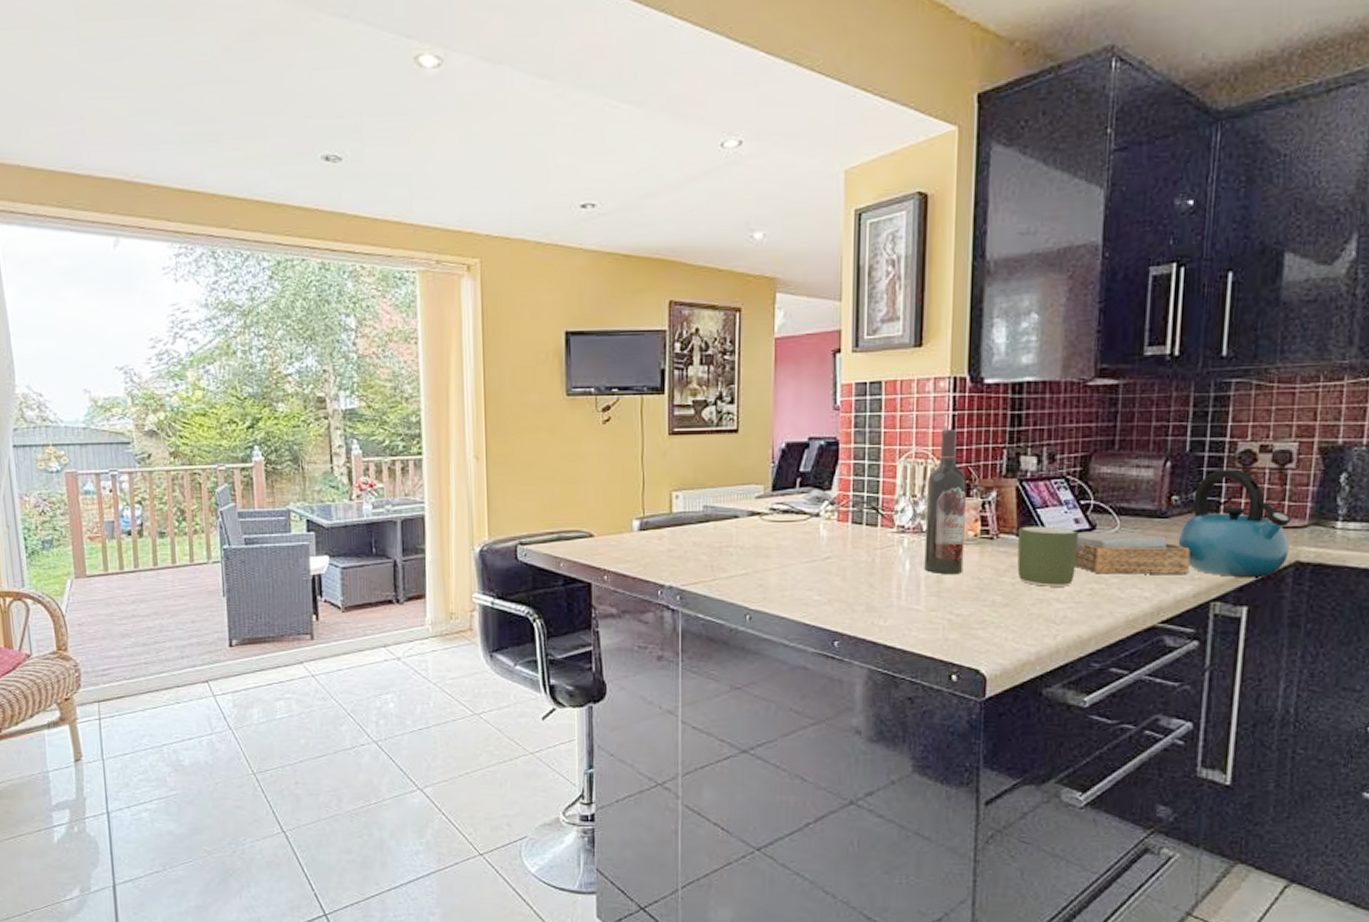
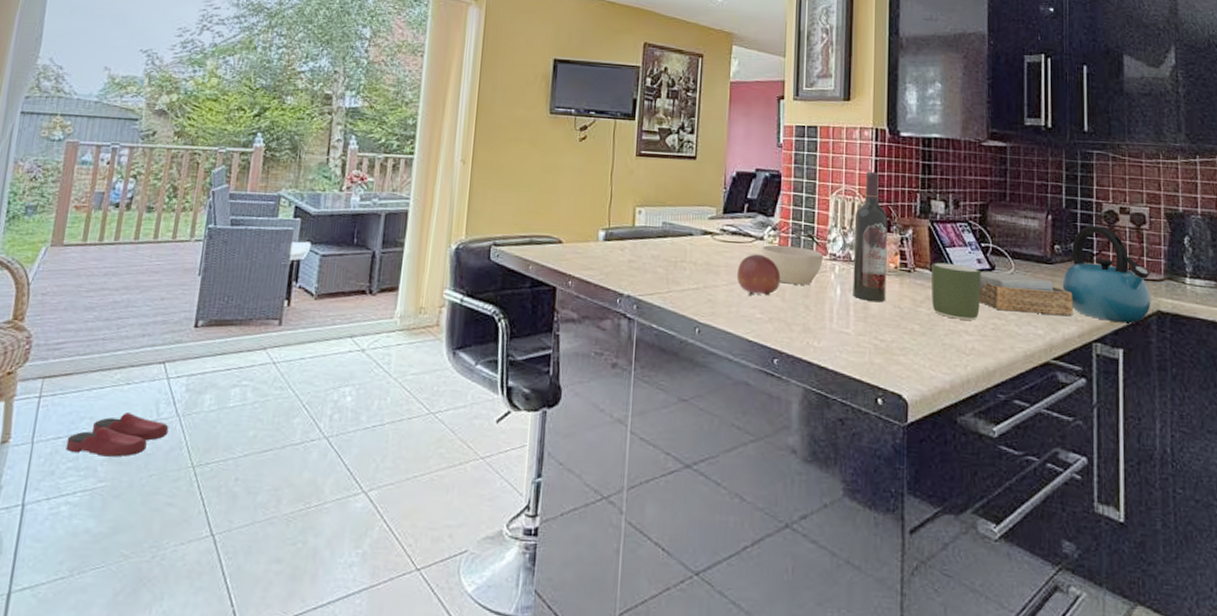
slippers: none [133,729,225,769] -> present [66,413,169,457]
fruit: none [790,532,840,578] -> present [736,254,781,297]
bowl: none [818,520,889,562] -> present [761,245,823,285]

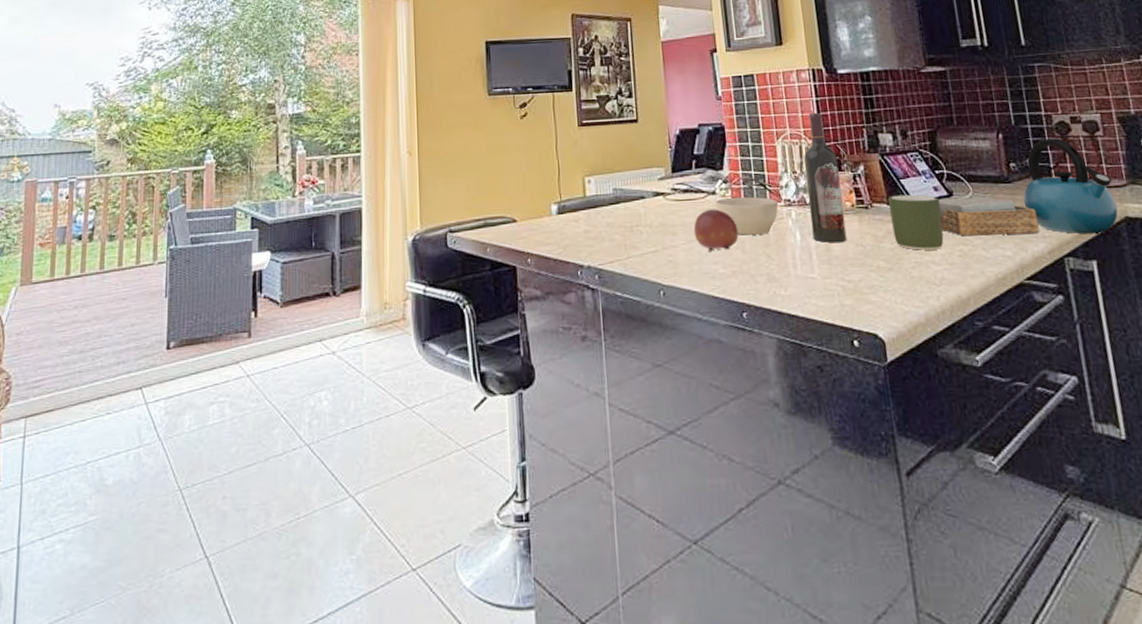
slippers: present [66,413,169,457] -> none [54,442,152,489]

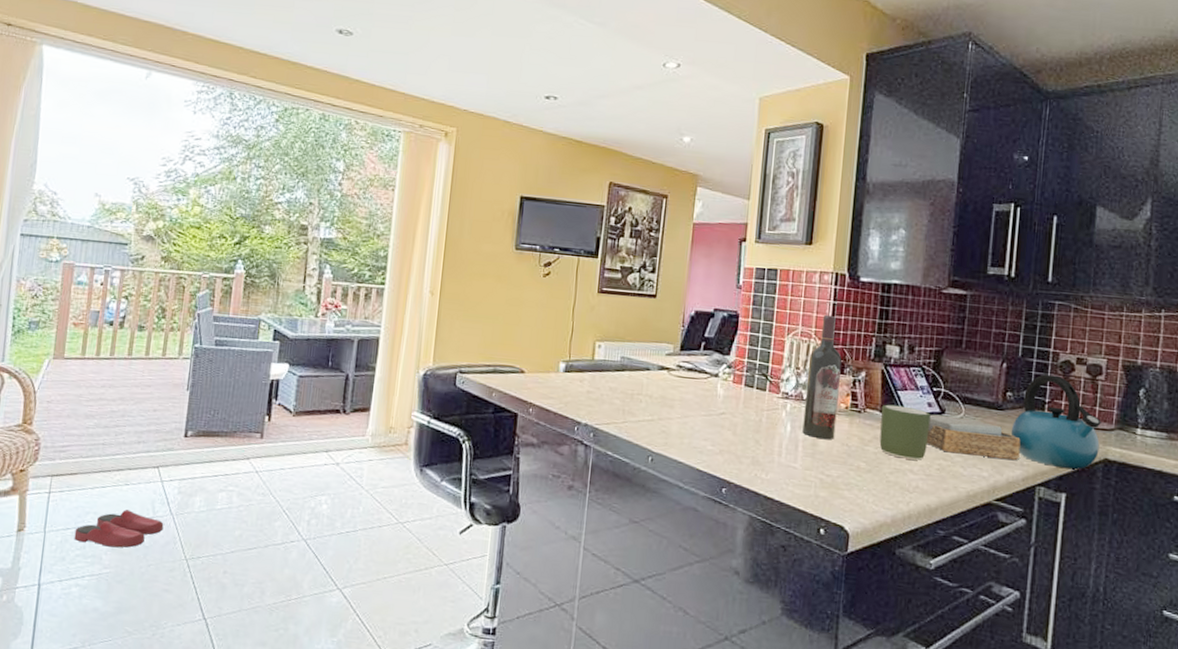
slippers: none [54,442,152,489] -> present [74,510,164,548]
fruit: present [693,209,739,253] -> none [690,389,733,430]
bowl: present [715,196,779,235] -> none [716,382,776,421]

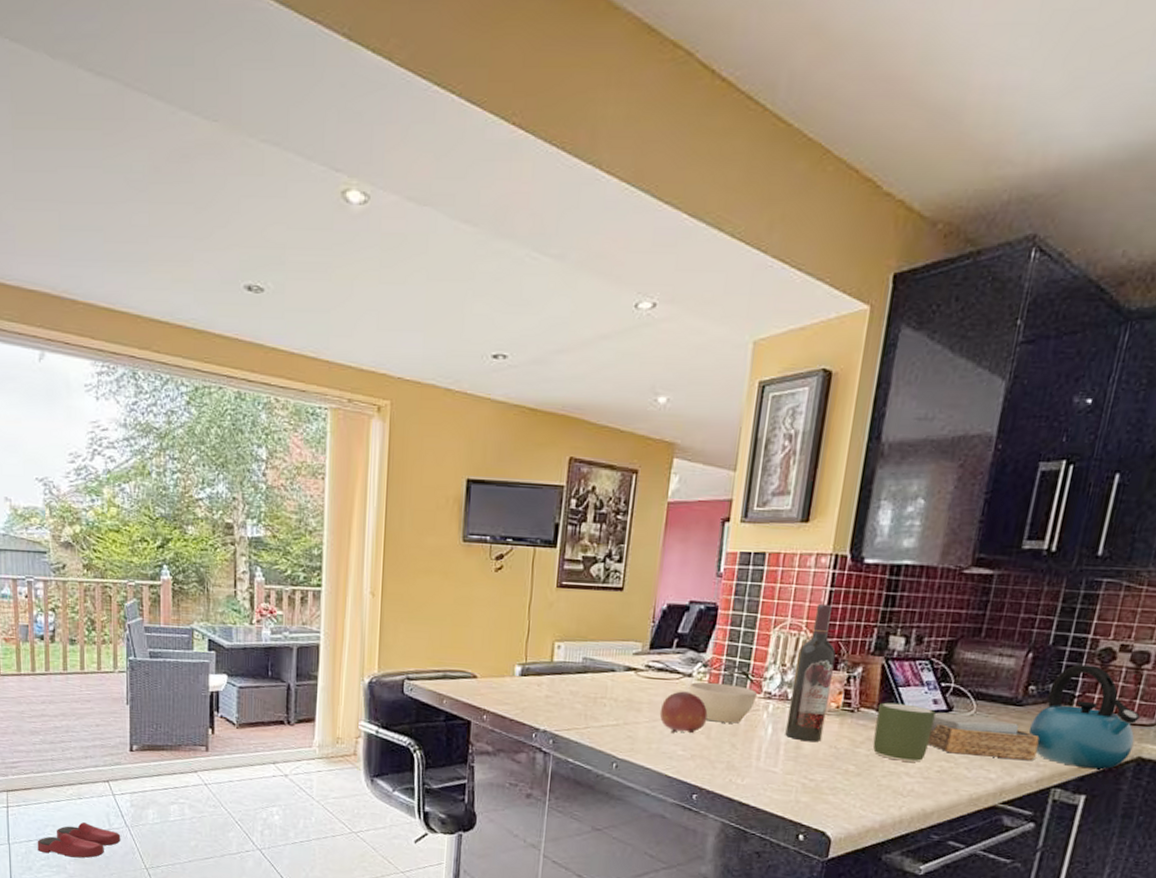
fruit: none [690,389,733,430] -> present [659,691,708,734]
bowl: none [716,382,776,421] -> present [689,682,757,724]

